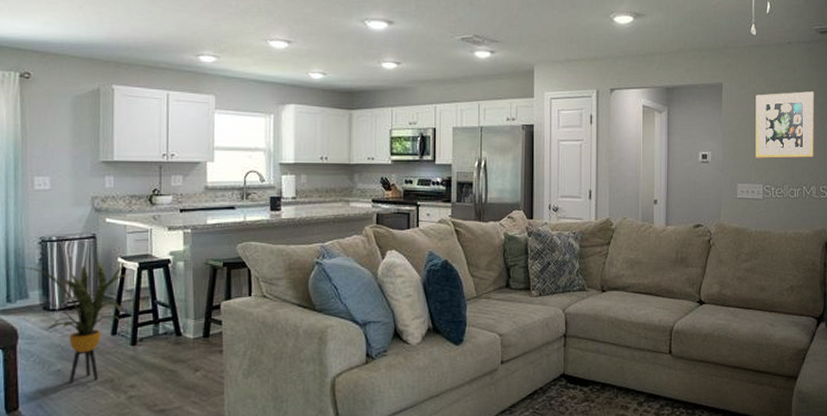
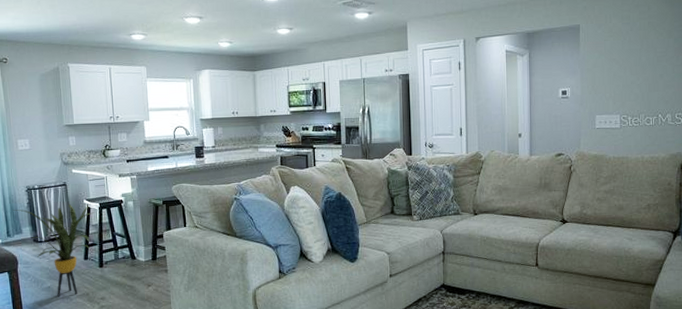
wall art: present [755,91,814,158] -> none [612,26,669,91]

